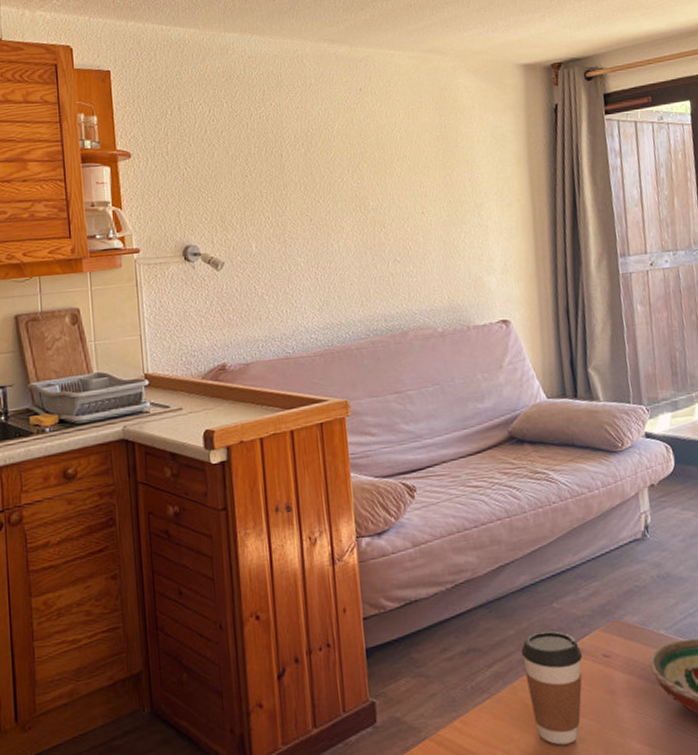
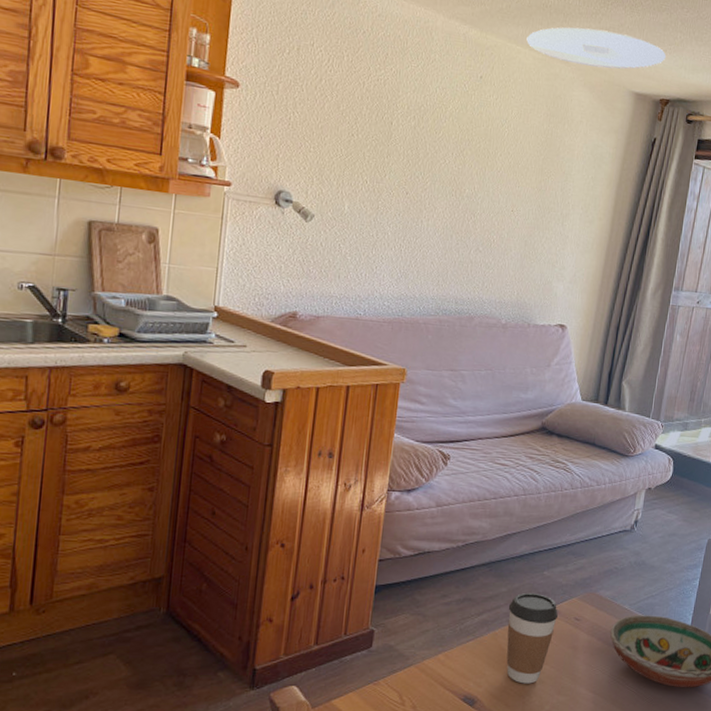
ceiling light: none [397,10,546,53] -> present [526,27,666,69]

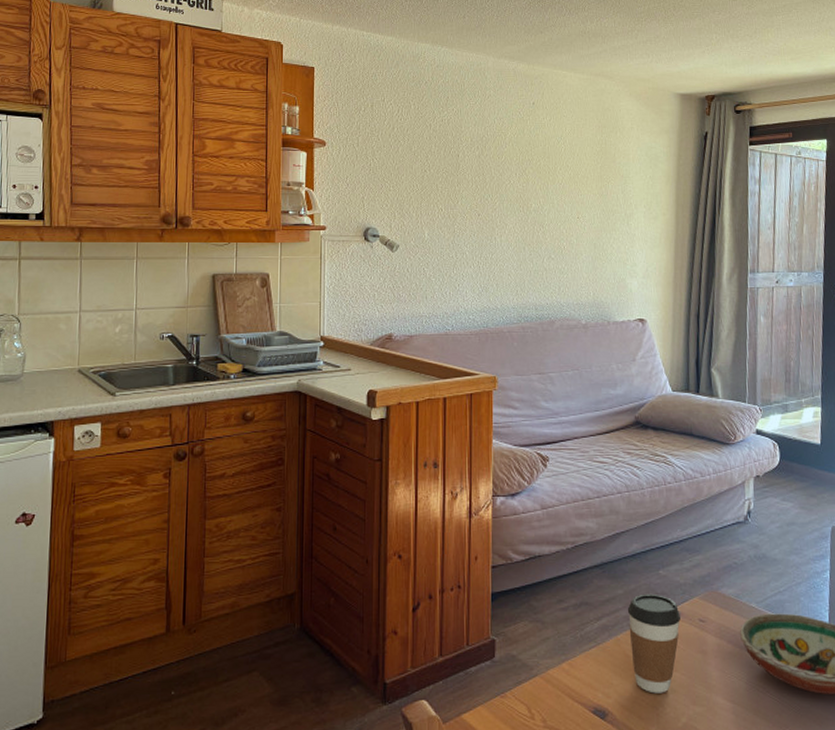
ceiling light: present [526,27,666,69] -> none [570,44,704,78]

